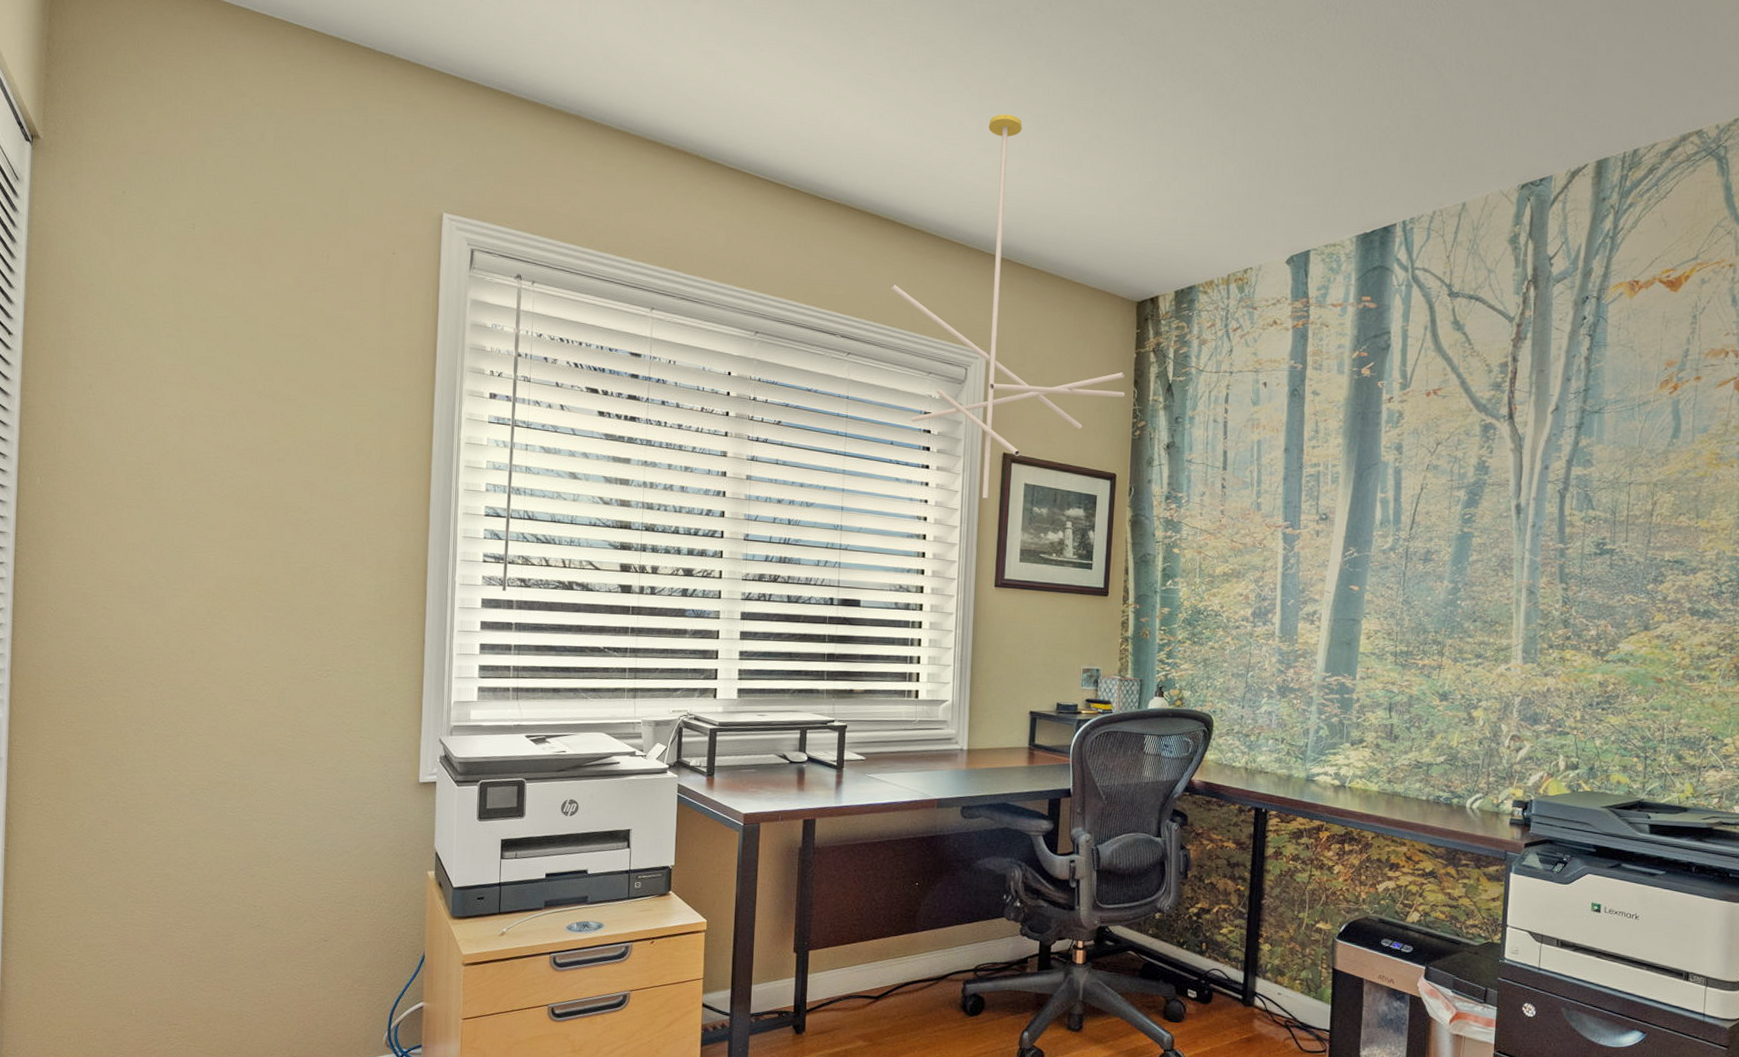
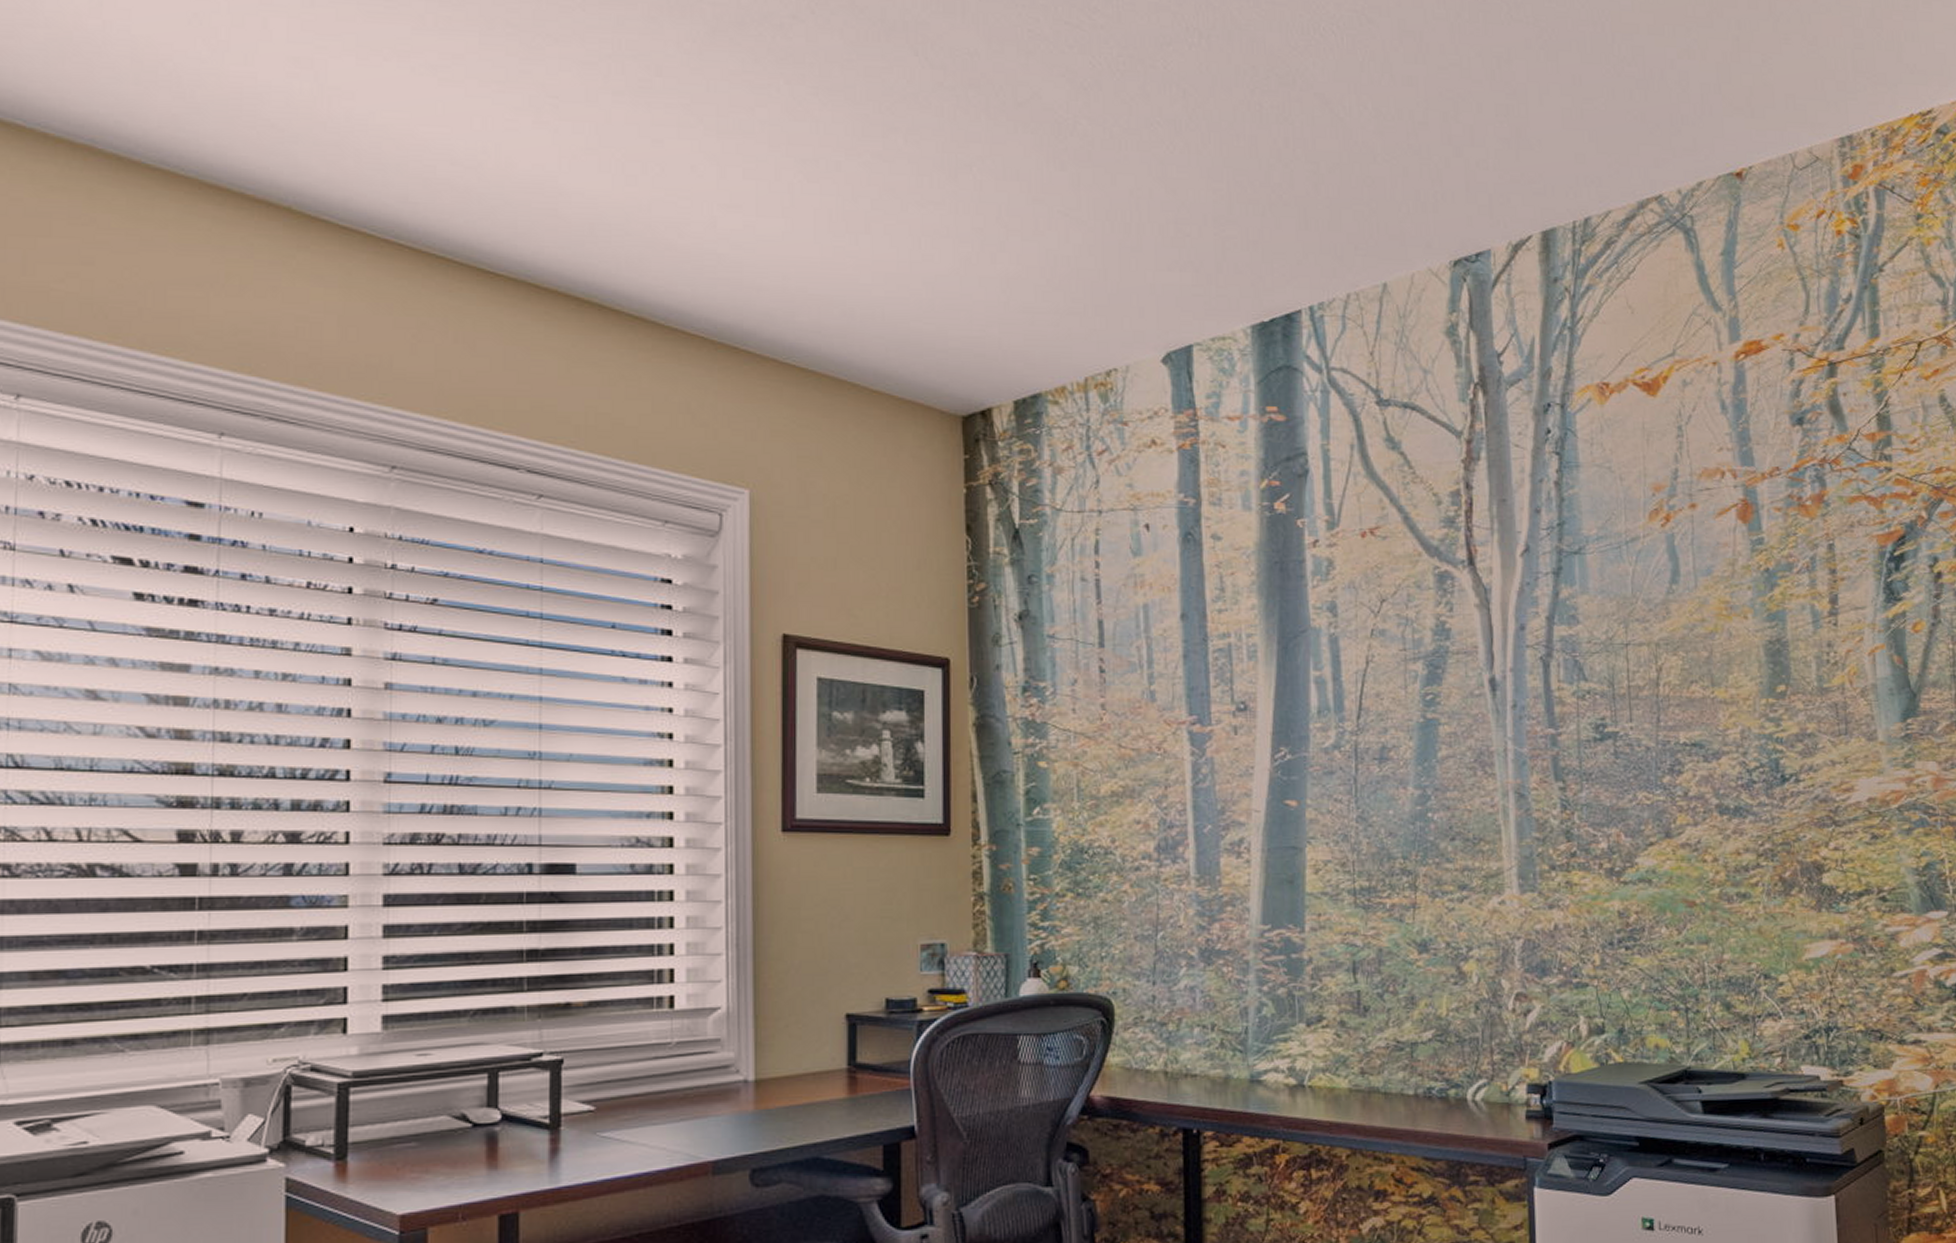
ceiling light fixture: present [891,114,1126,499] -> none [601,157,955,703]

